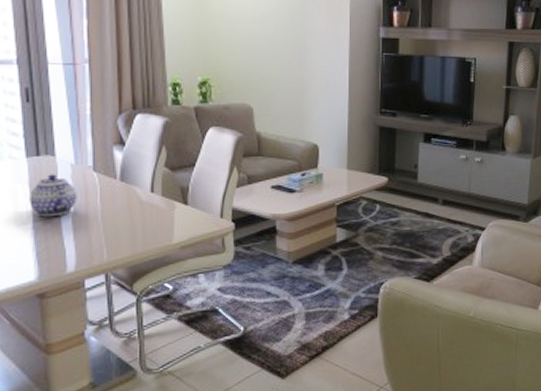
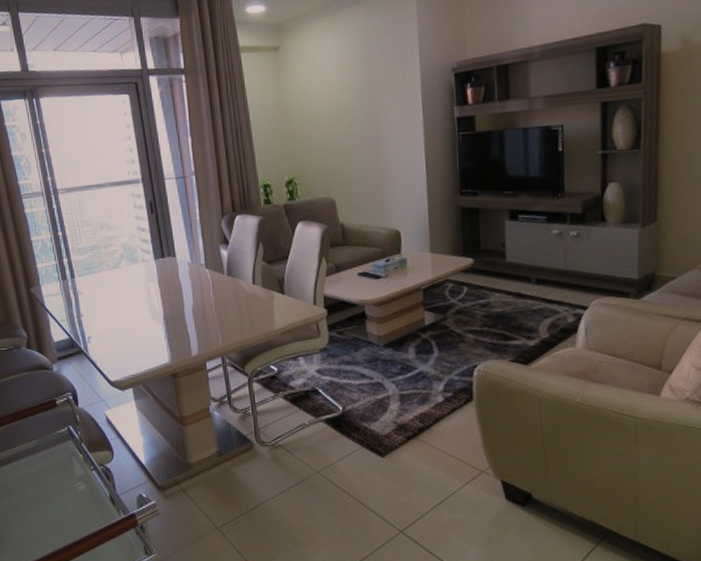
teapot: present [29,174,77,217] -> none [159,272,195,309]

